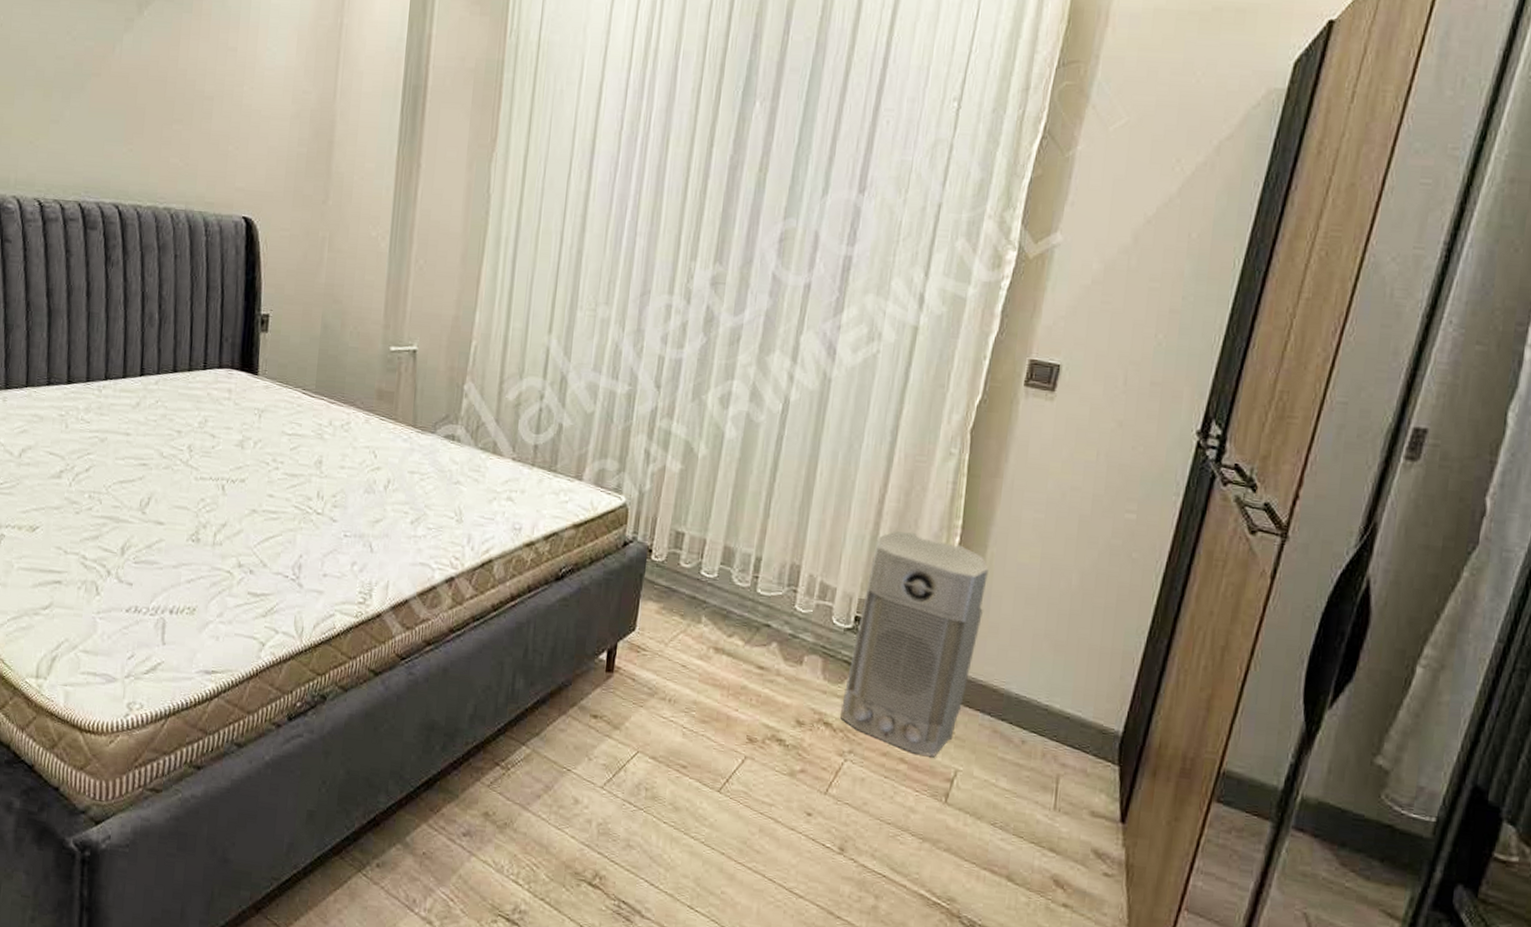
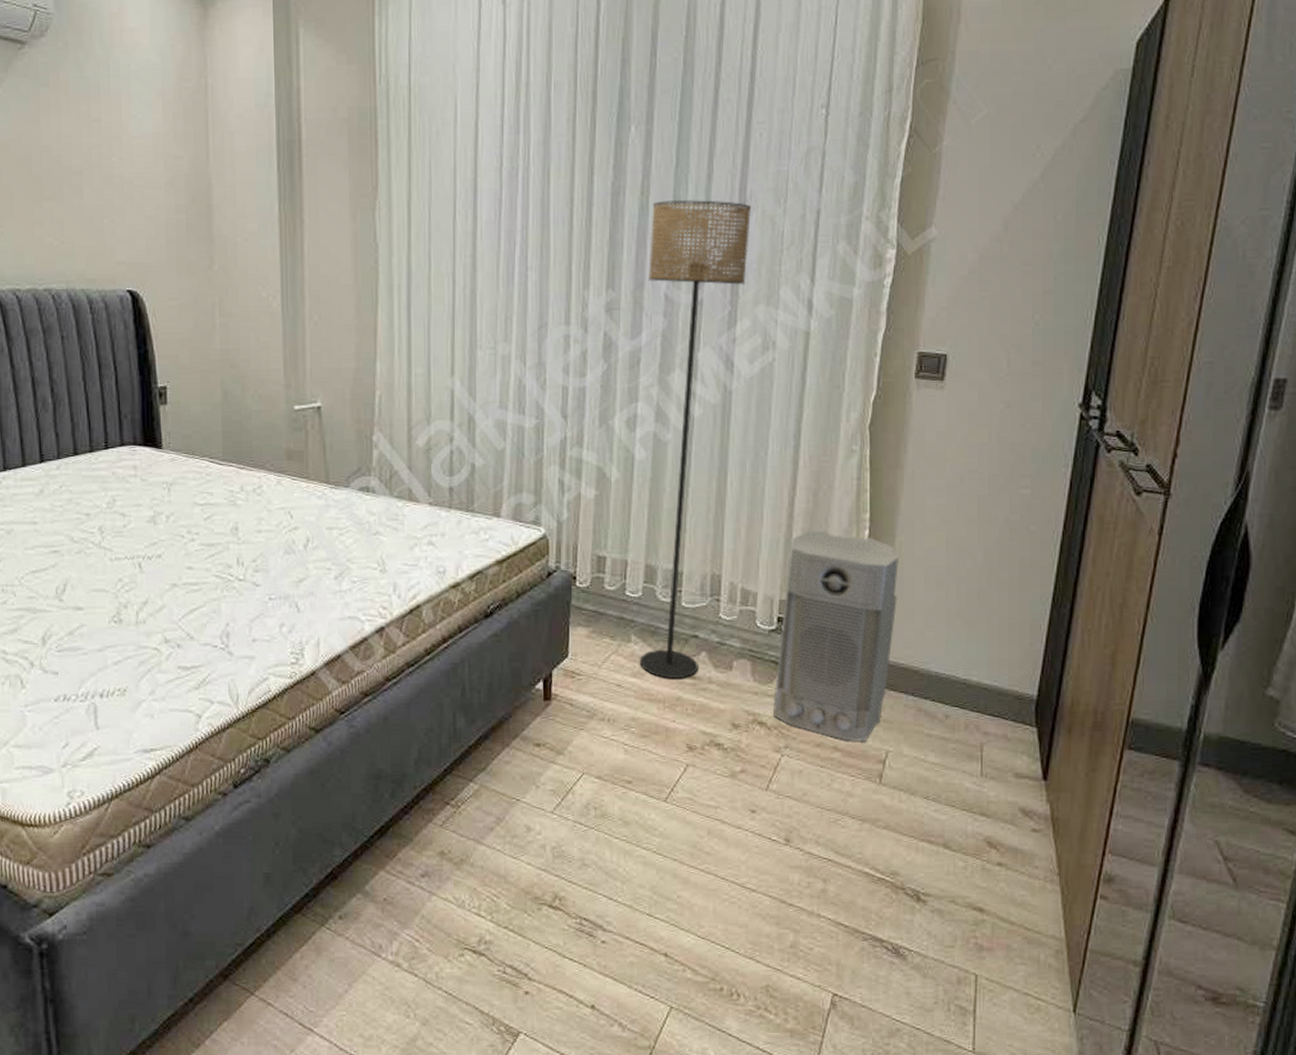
floor lamp: none [707,179,871,668] -> present [639,199,752,679]

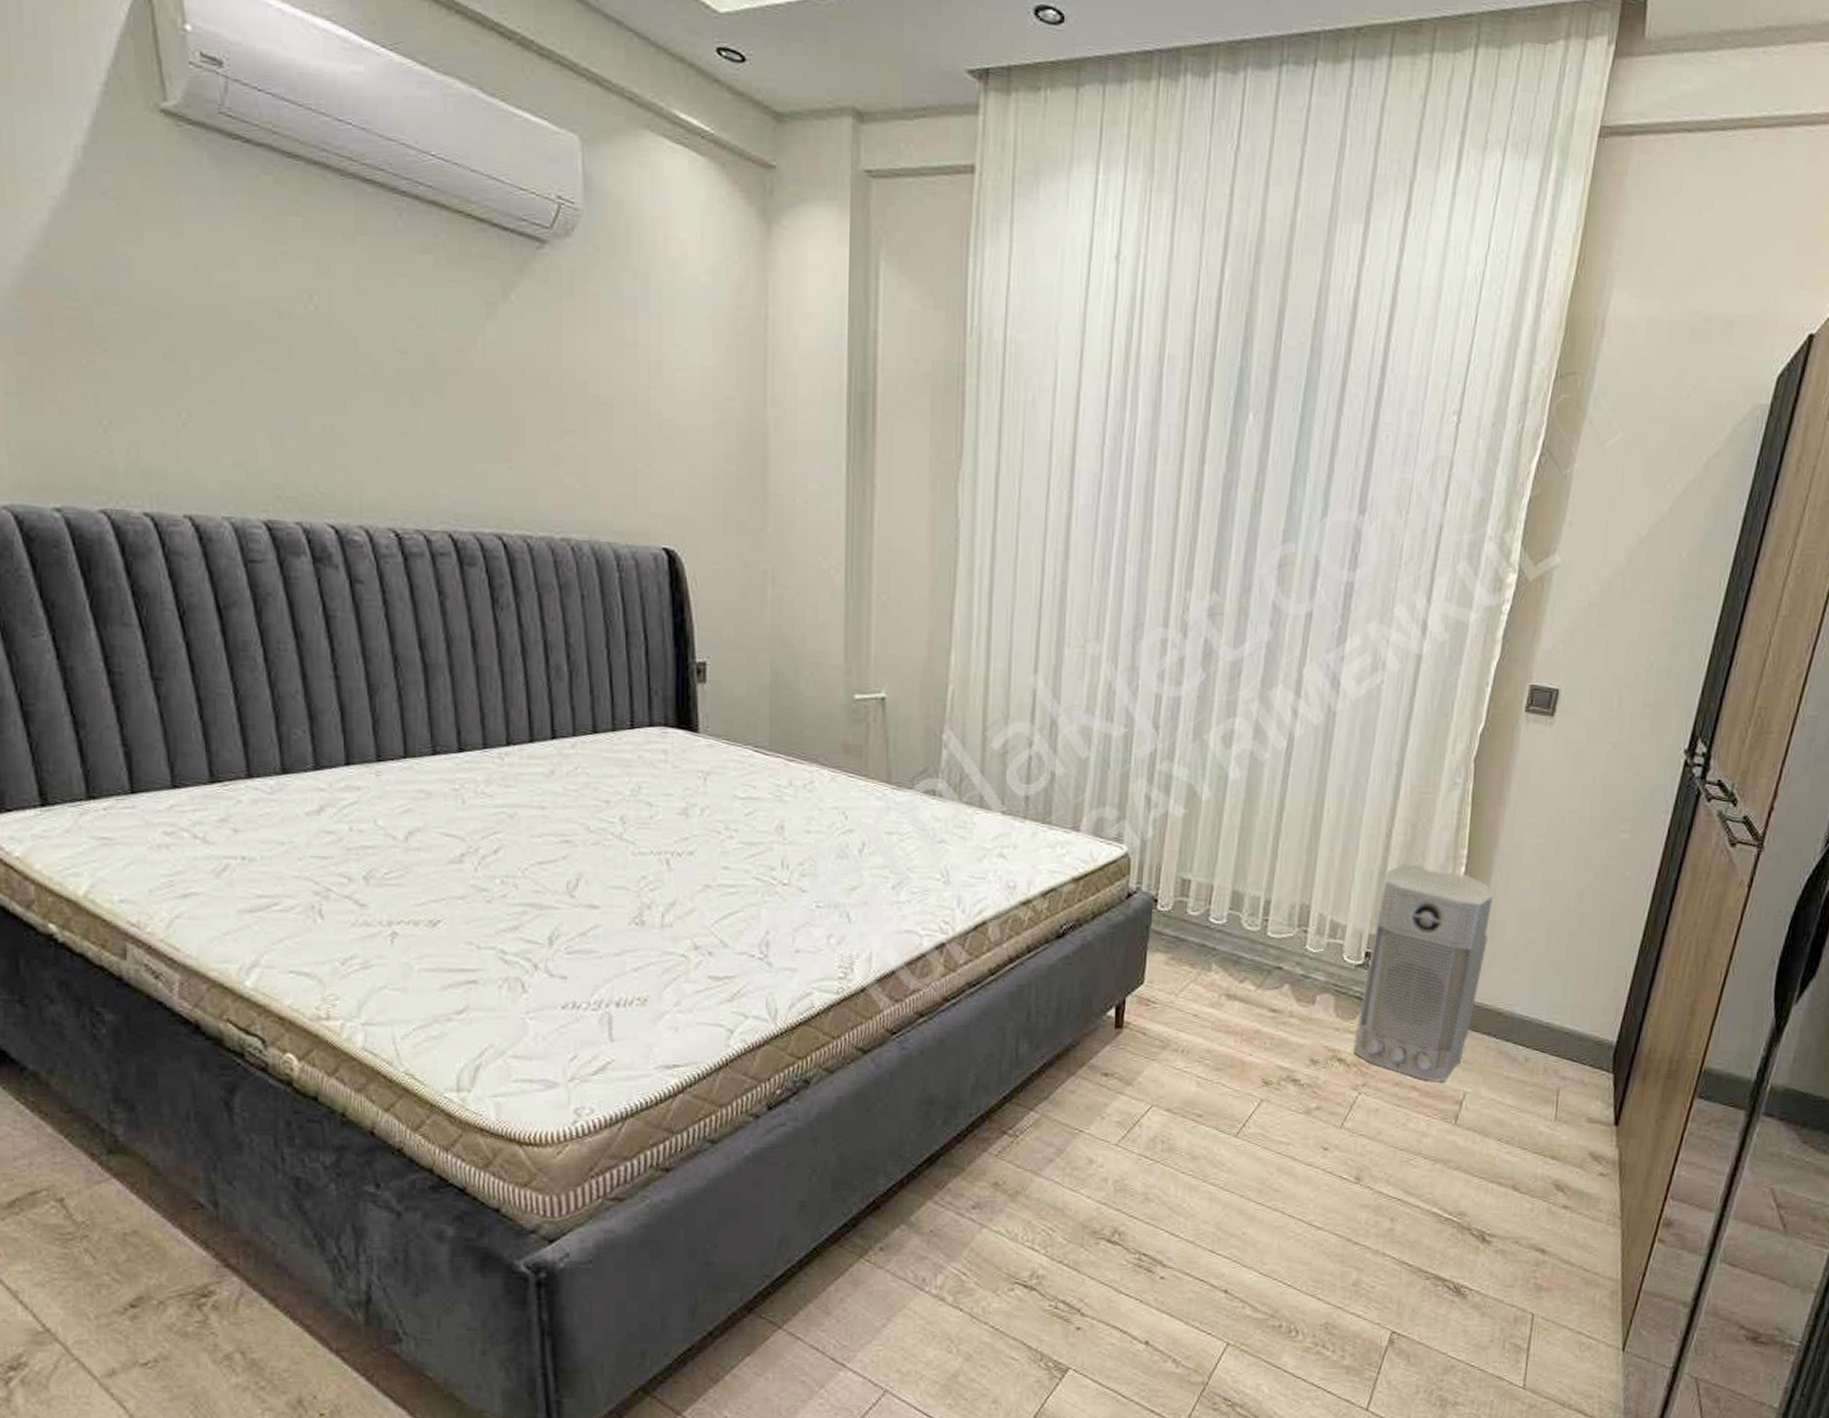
floor lamp: present [639,199,752,679] -> none [1219,499,1372,1012]

